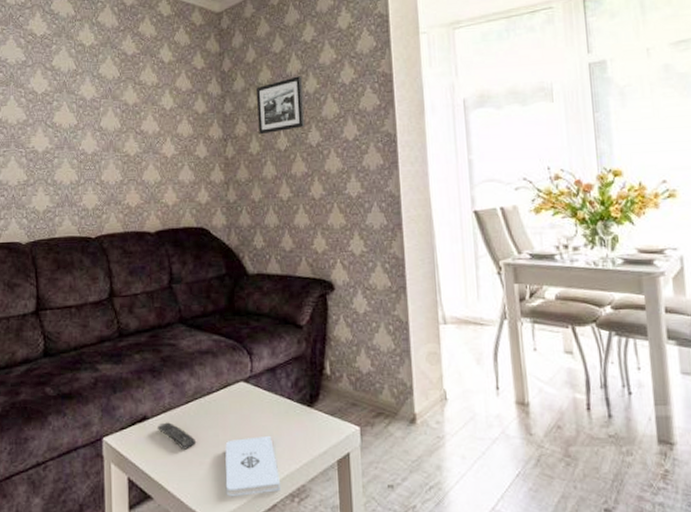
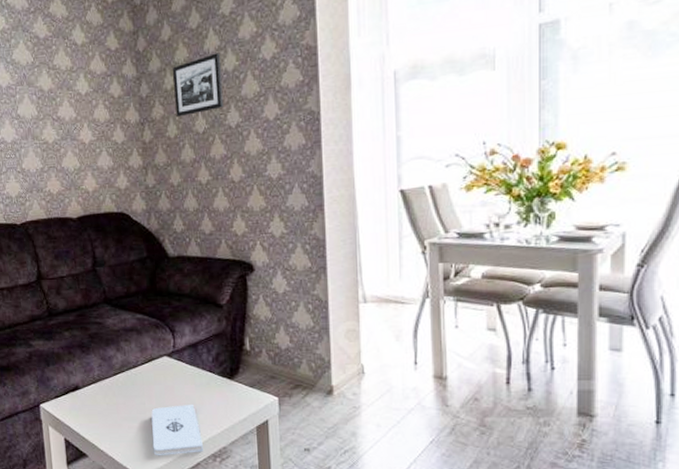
remote control: present [156,422,197,451] -> none [88,392,125,417]

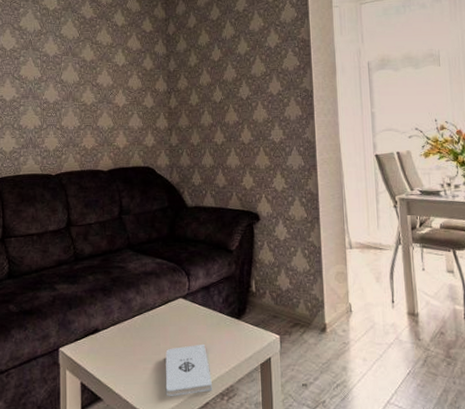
picture frame: present [172,53,224,118] -> none [195,40,237,89]

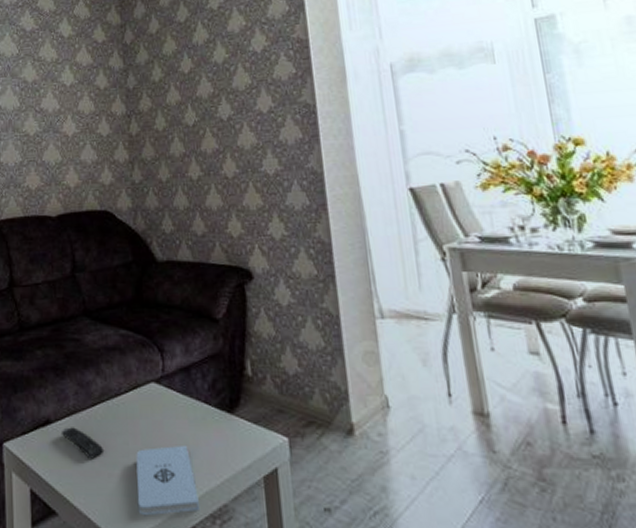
remote control: none [106,334,141,358] -> present [60,427,105,461]

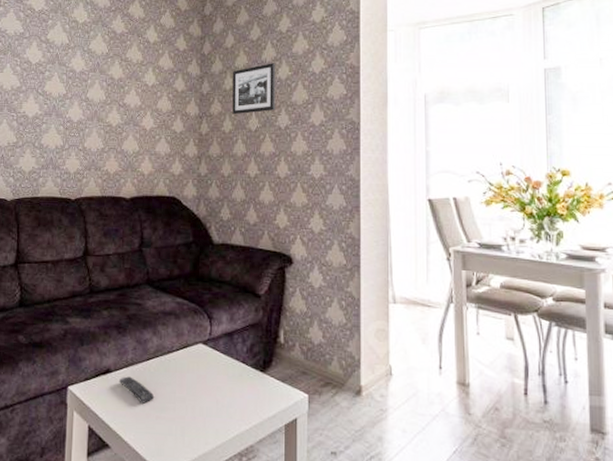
notepad: present [136,444,199,515] -> none [178,396,230,451]
picture frame: none [160,45,215,110] -> present [232,63,276,115]

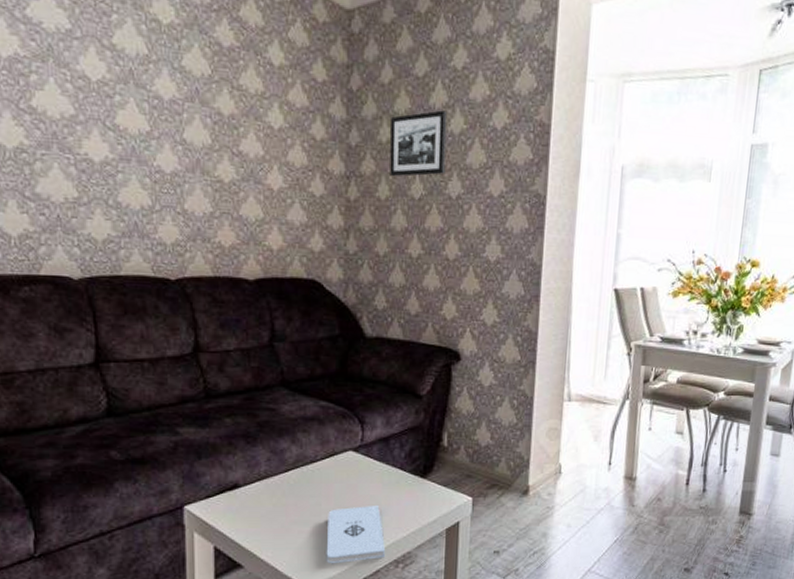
remote control: present [118,376,155,405] -> none [249,491,296,520]
notepad: none [178,396,230,451] -> present [326,504,385,563]

